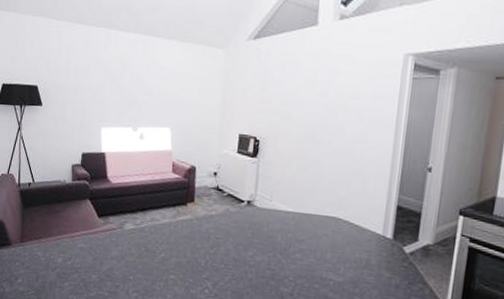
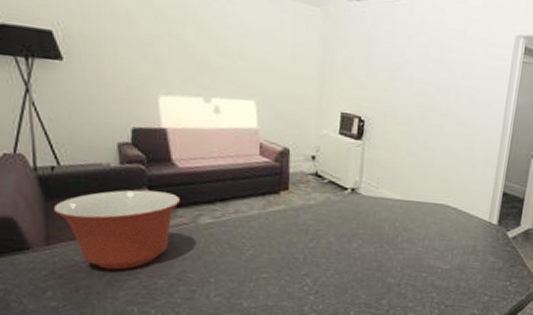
mixing bowl: none [27,201,112,265] -> present [53,189,181,270]

